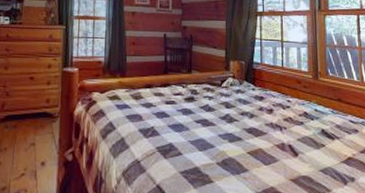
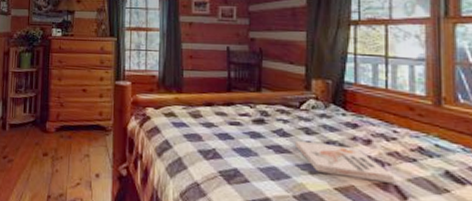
book: none [217,113,289,143] -> present [294,140,395,183]

